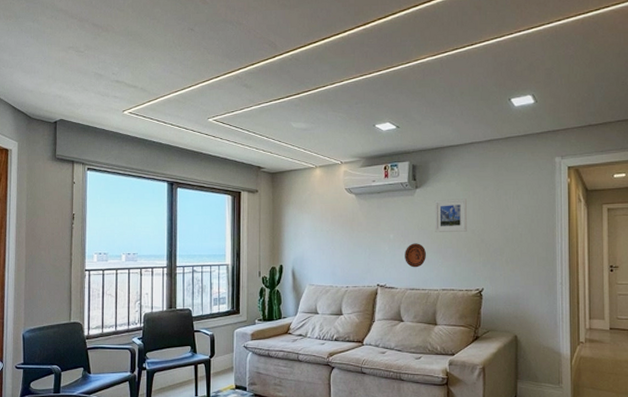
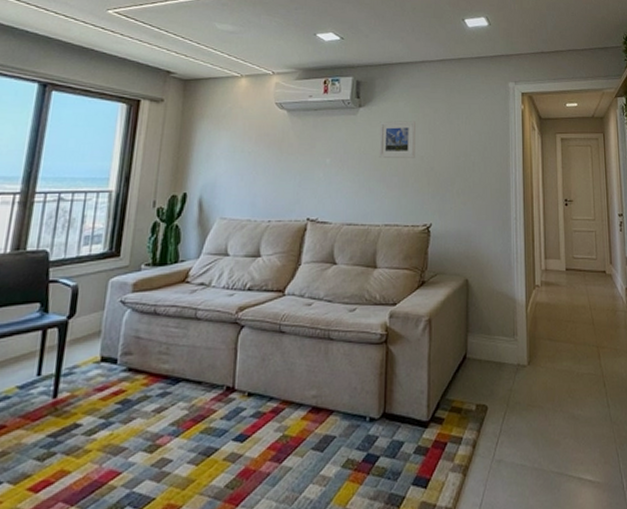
decorative plate: present [405,243,426,268] -> none [342,170,367,199]

